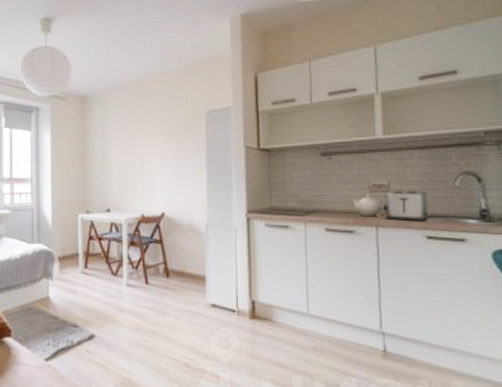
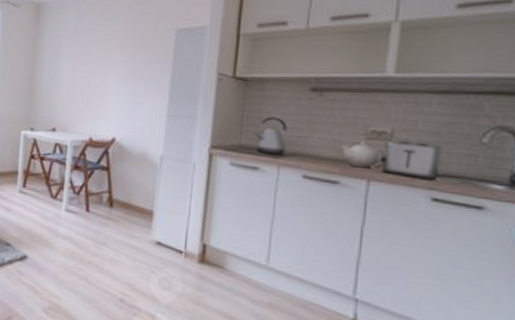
kettle: none [282,180,310,214] -> present [254,116,288,156]

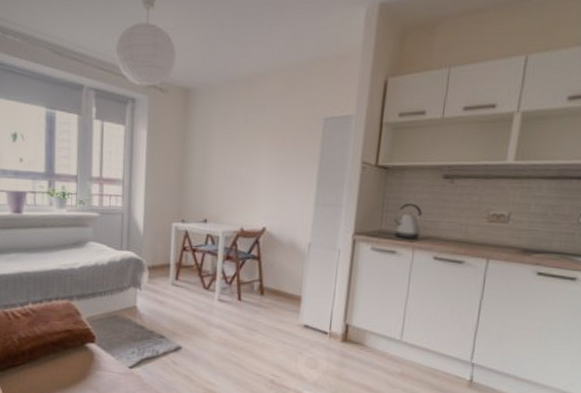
teapot: present [341,141,385,169] -> none [466,223,503,249]
toaster: present [379,140,442,181] -> none [497,222,548,257]

